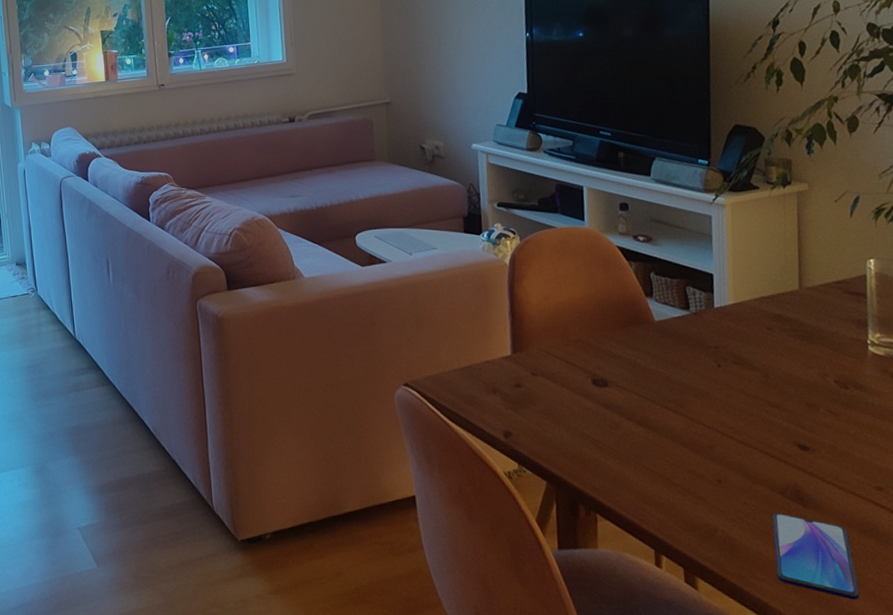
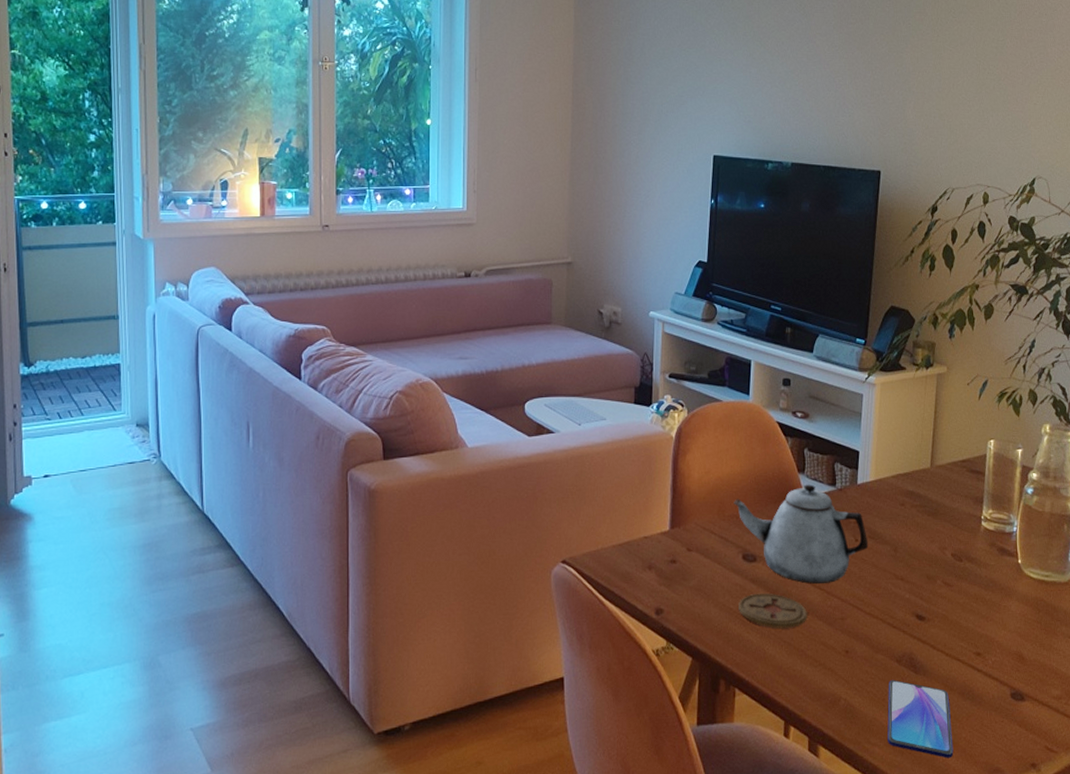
teapot: none [577,308,734,410] -> present [734,484,869,584]
coaster: none [592,418,670,454] -> present [739,593,807,628]

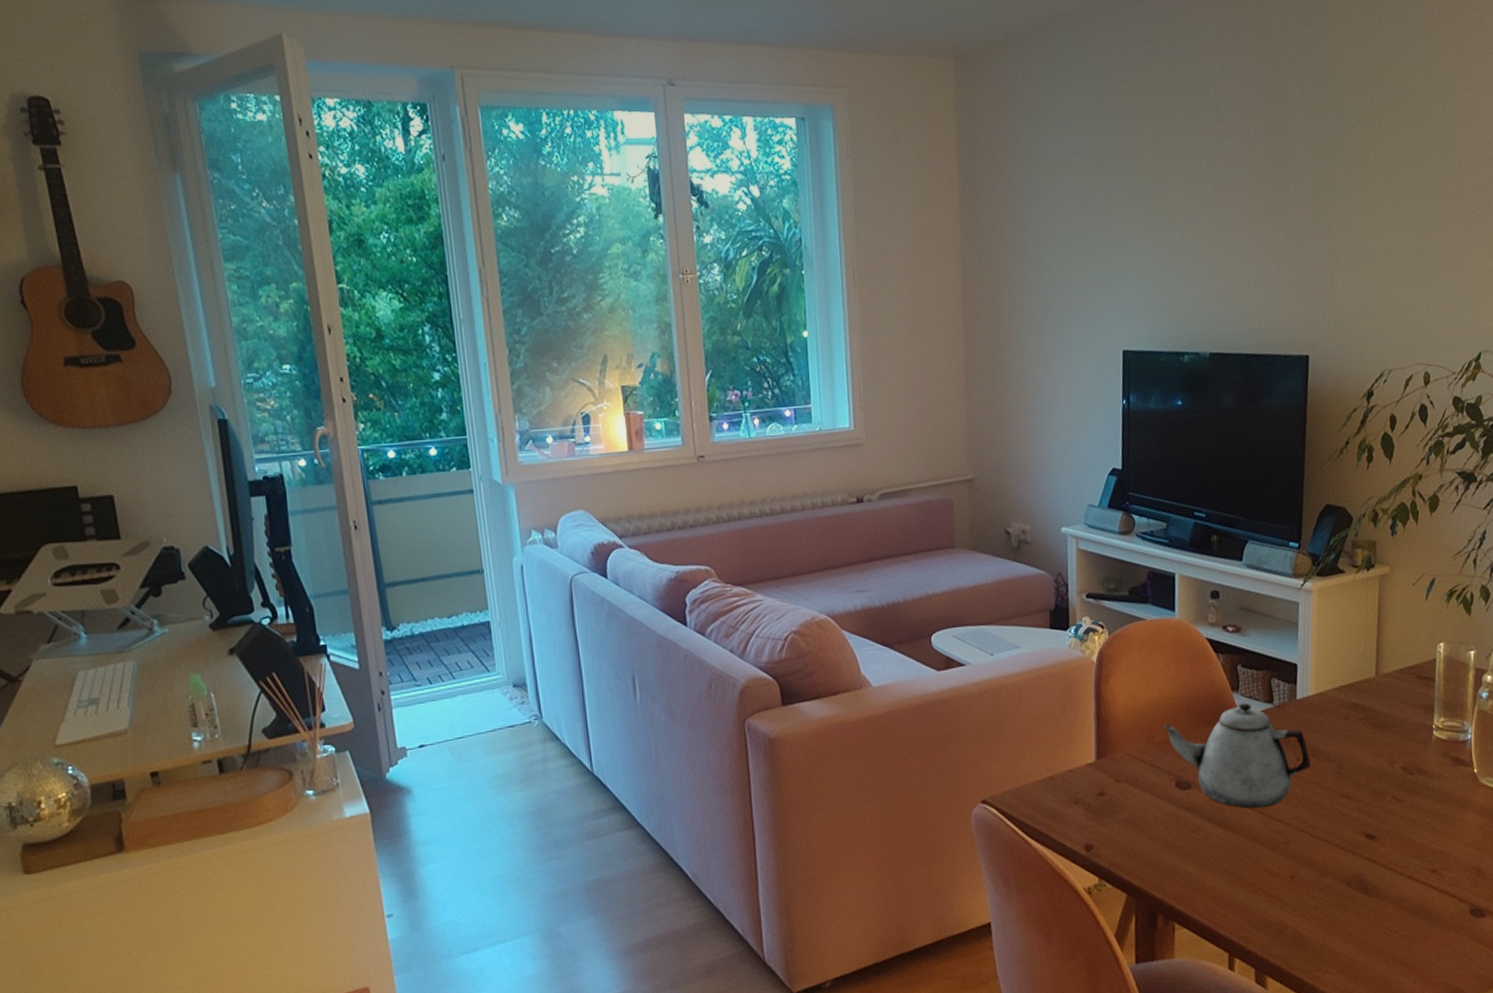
coaster: present [739,593,807,628] -> none [1174,821,1248,858]
smartphone: present [887,679,954,758] -> none [1338,903,1411,982]

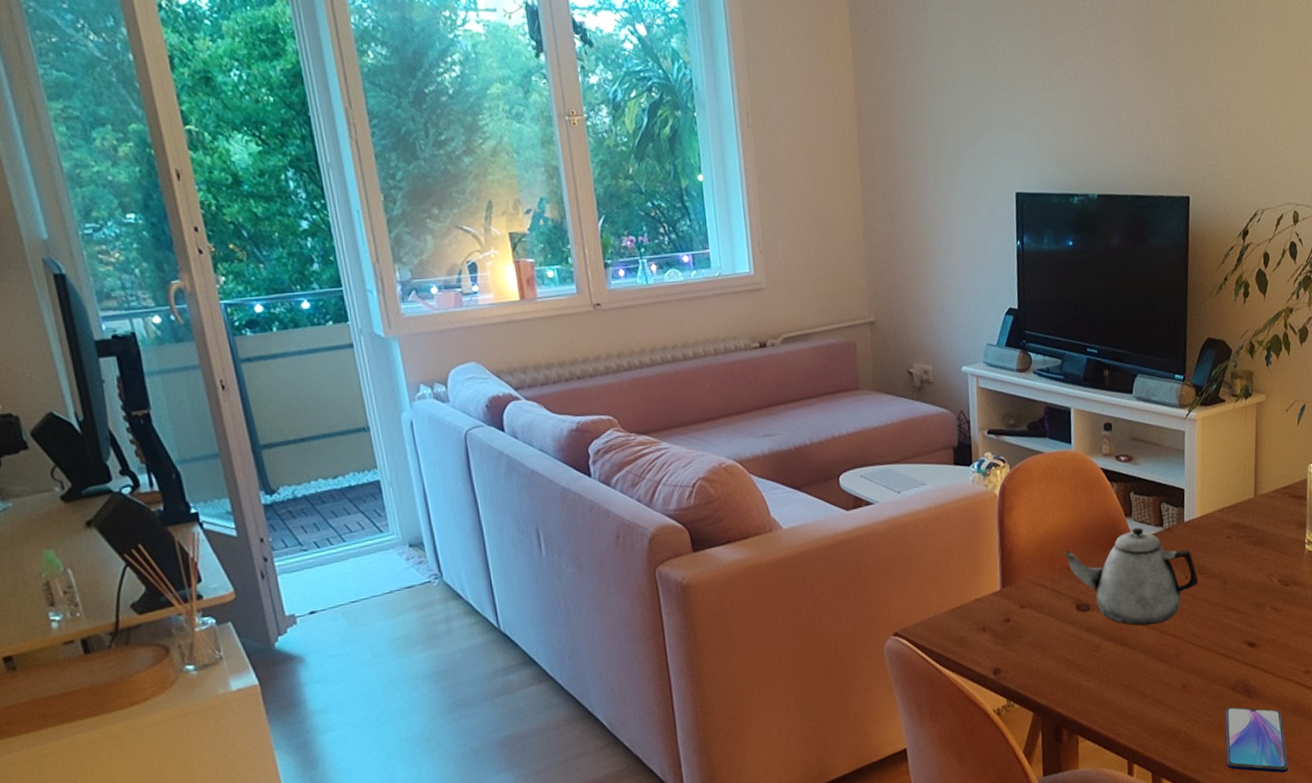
smartphone: none [1338,903,1411,982] -> present [1224,706,1289,773]

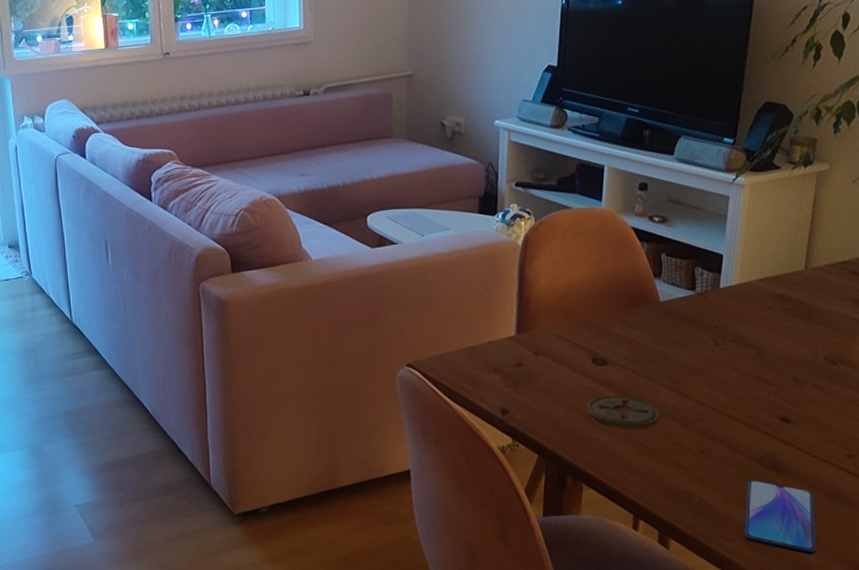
teapot: present [1063,527,1199,626] -> none [583,289,730,386]
coaster: none [1075,639,1143,673] -> present [587,395,660,429]

